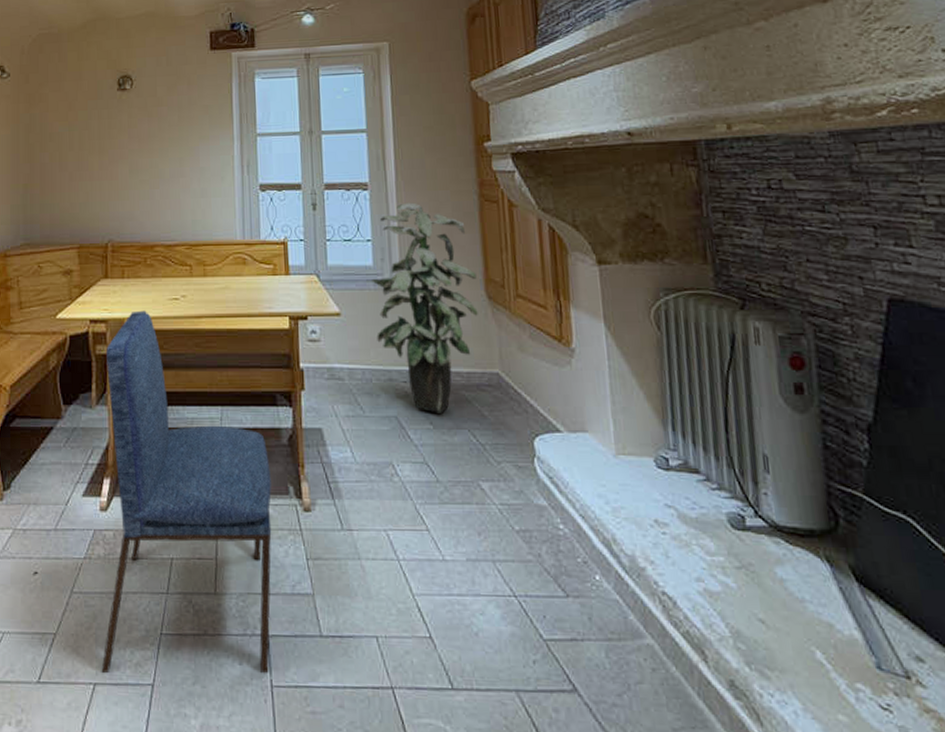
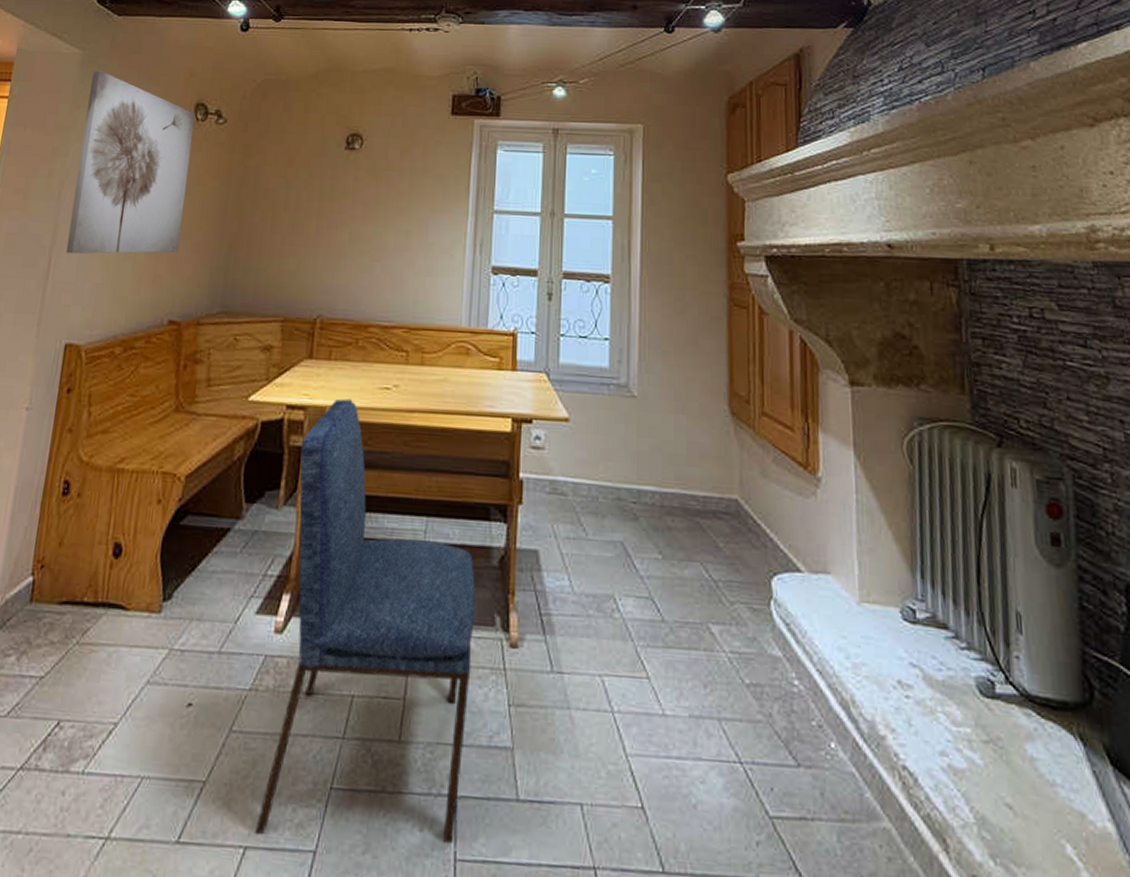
indoor plant: present [370,202,478,413] -> none [605,300,720,542]

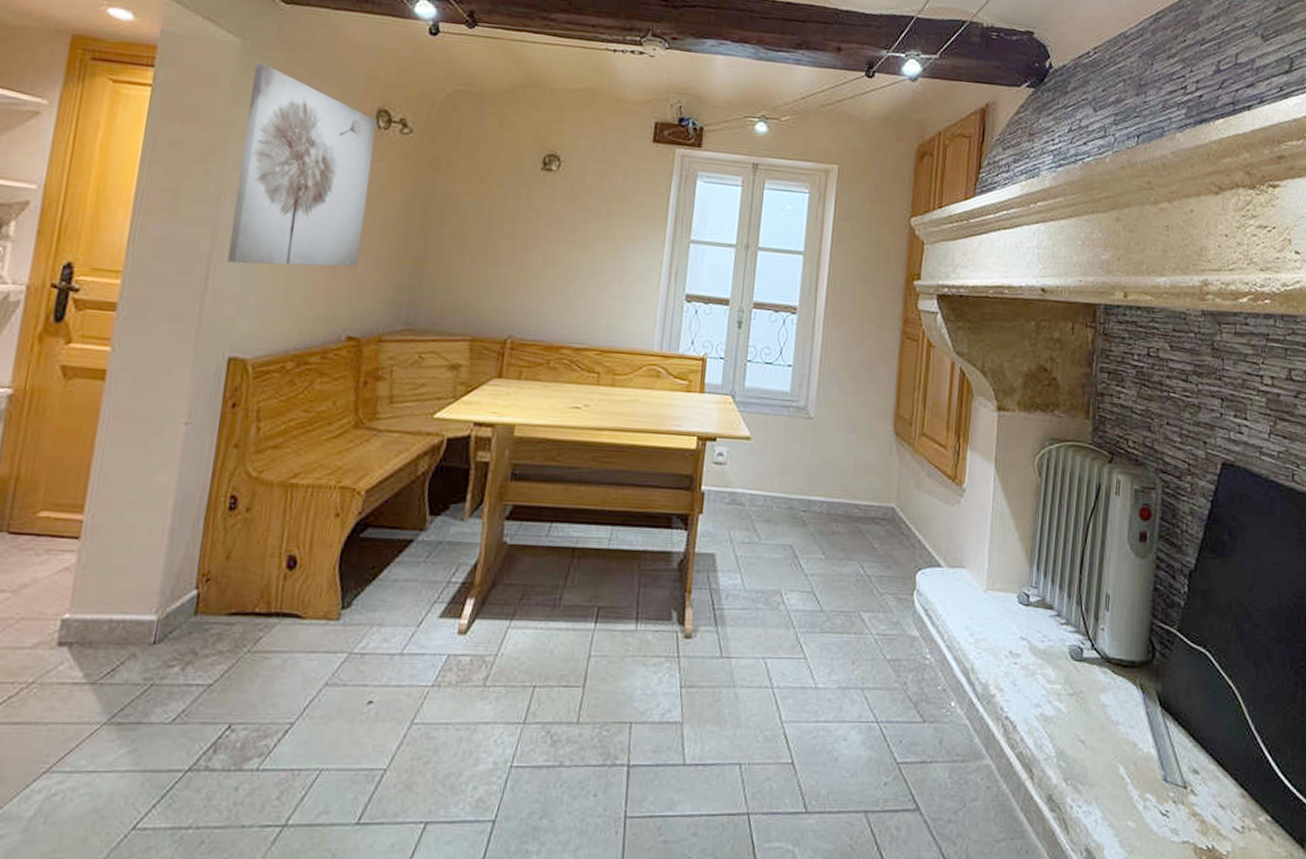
dining chair: present [255,398,476,845] -> none [435,417,656,810]

